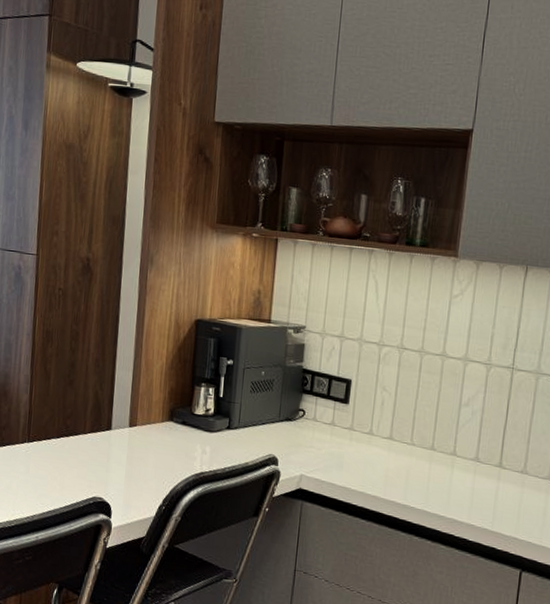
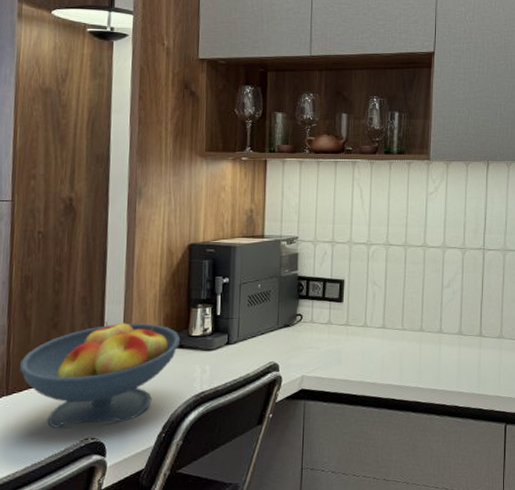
fruit bowl: none [40,386,184,489] -> present [20,321,181,429]

